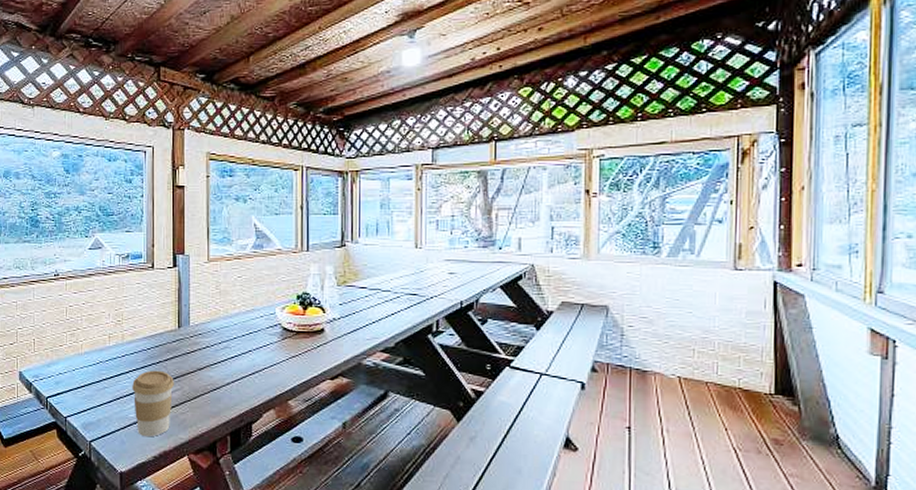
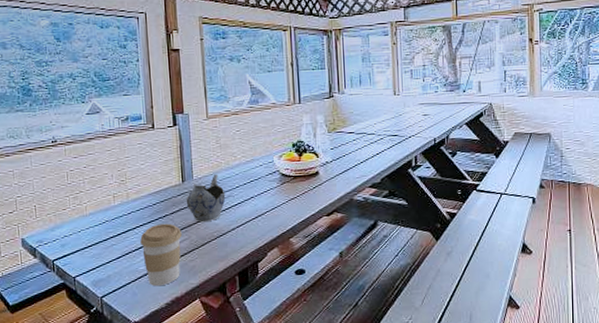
teapot: none [181,322,222,374] -> present [186,174,226,223]

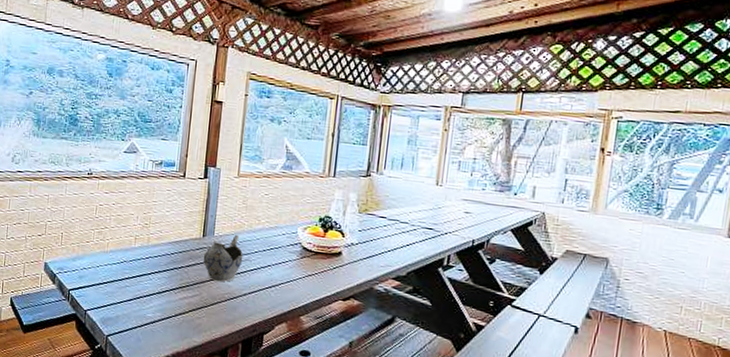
coffee cup: present [140,223,182,287] -> none [152,274,194,337]

